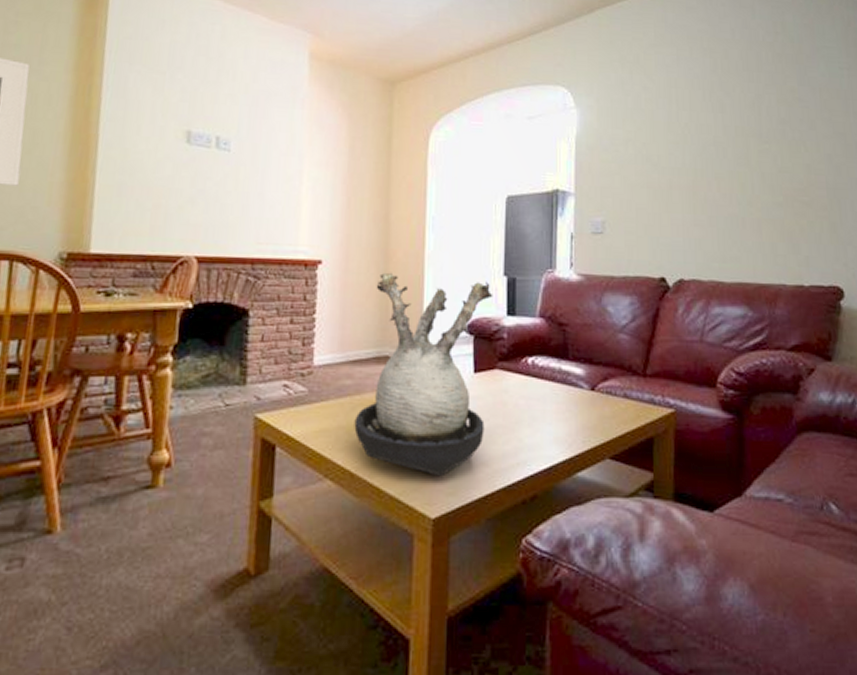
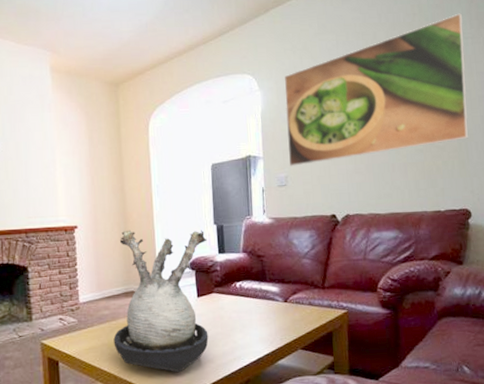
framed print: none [607,37,842,209] -> present [284,13,468,166]

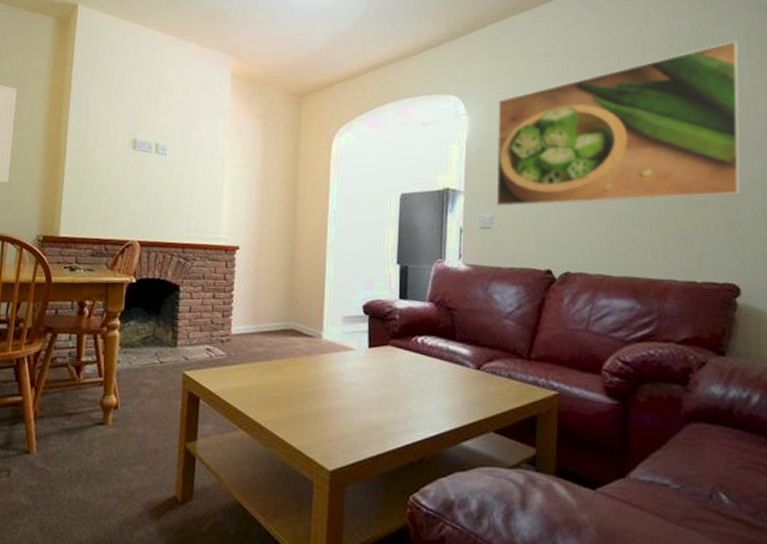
plant: present [113,229,209,373] -> none [264,258,387,436]

